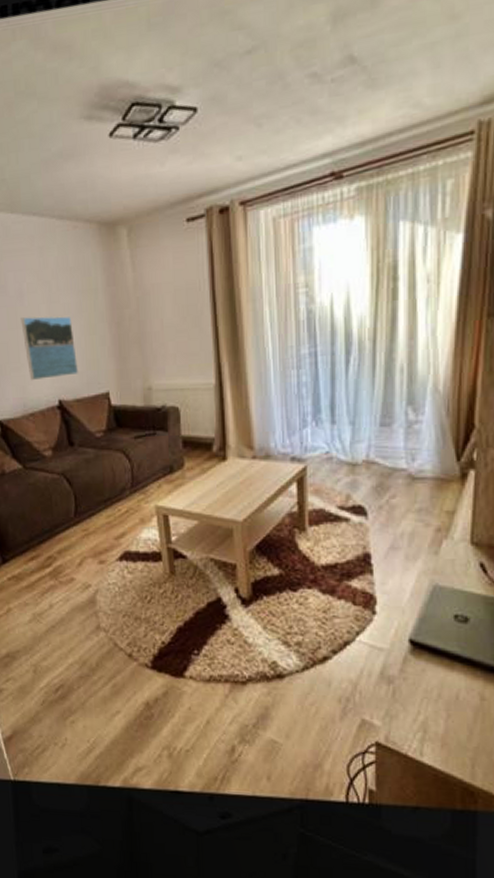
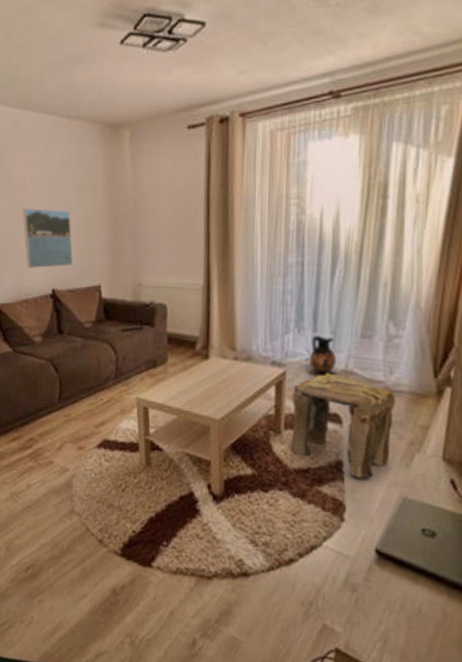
stool: none [314,464,419,569] -> present [289,373,396,479]
ceramic jug: none [329,427,358,468] -> present [309,335,337,375]

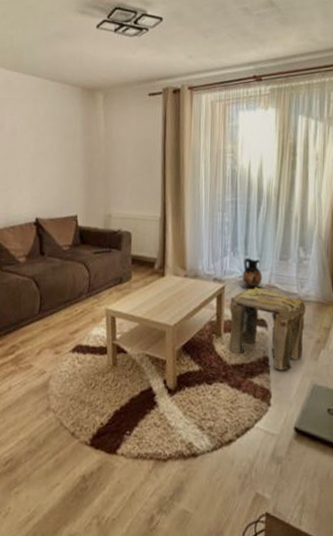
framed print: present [22,208,73,268] -> none [12,151,54,200]

